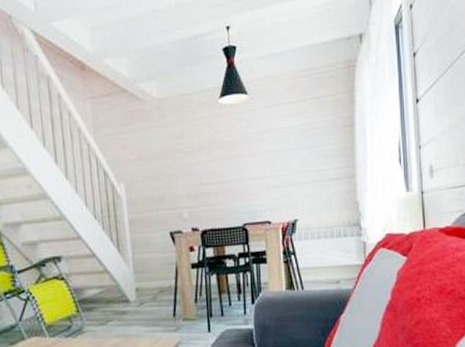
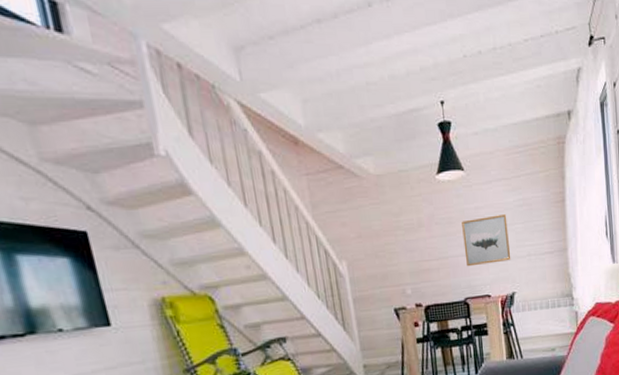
wall art: none [243,139,294,192] -> present [462,214,511,267]

